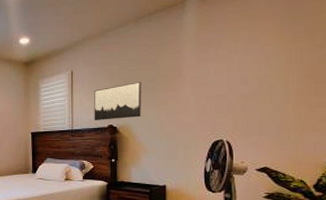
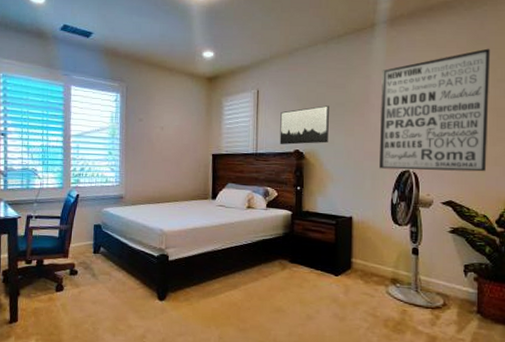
wall art: none [192,14,308,139] -> present [380,48,491,172]

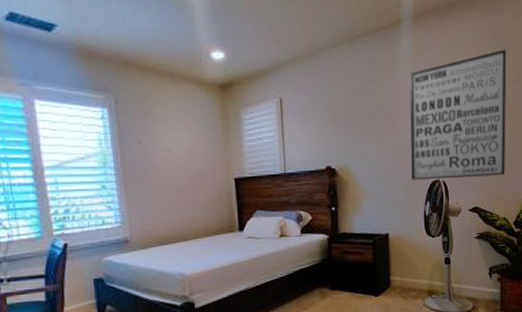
wall art: present [279,105,329,145] -> none [308,115,360,161]

